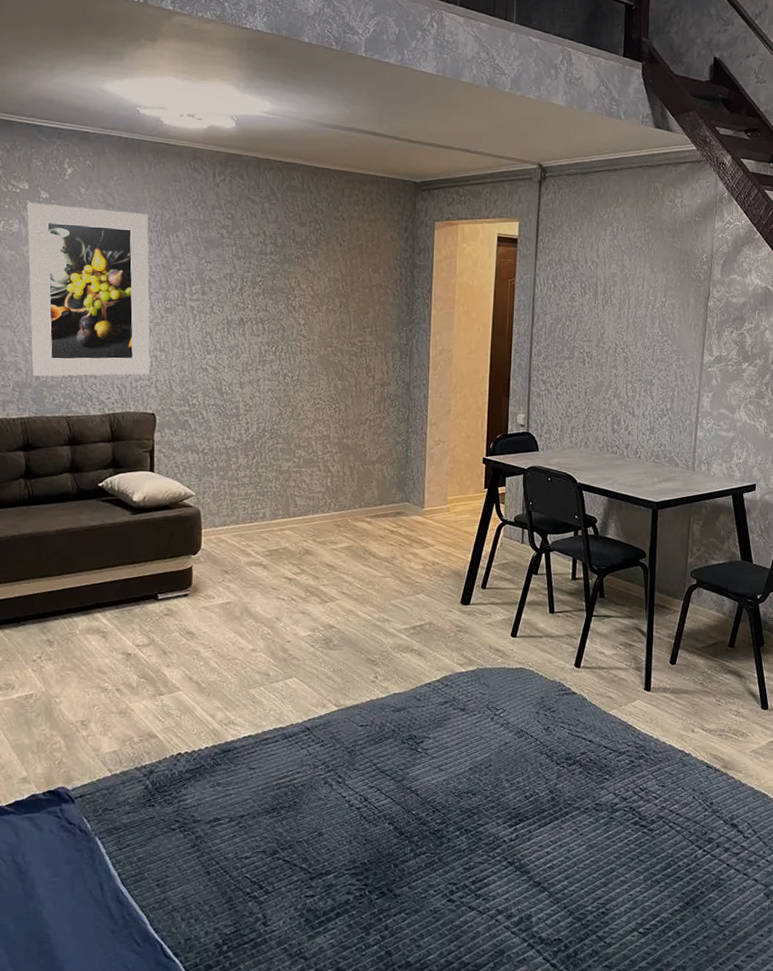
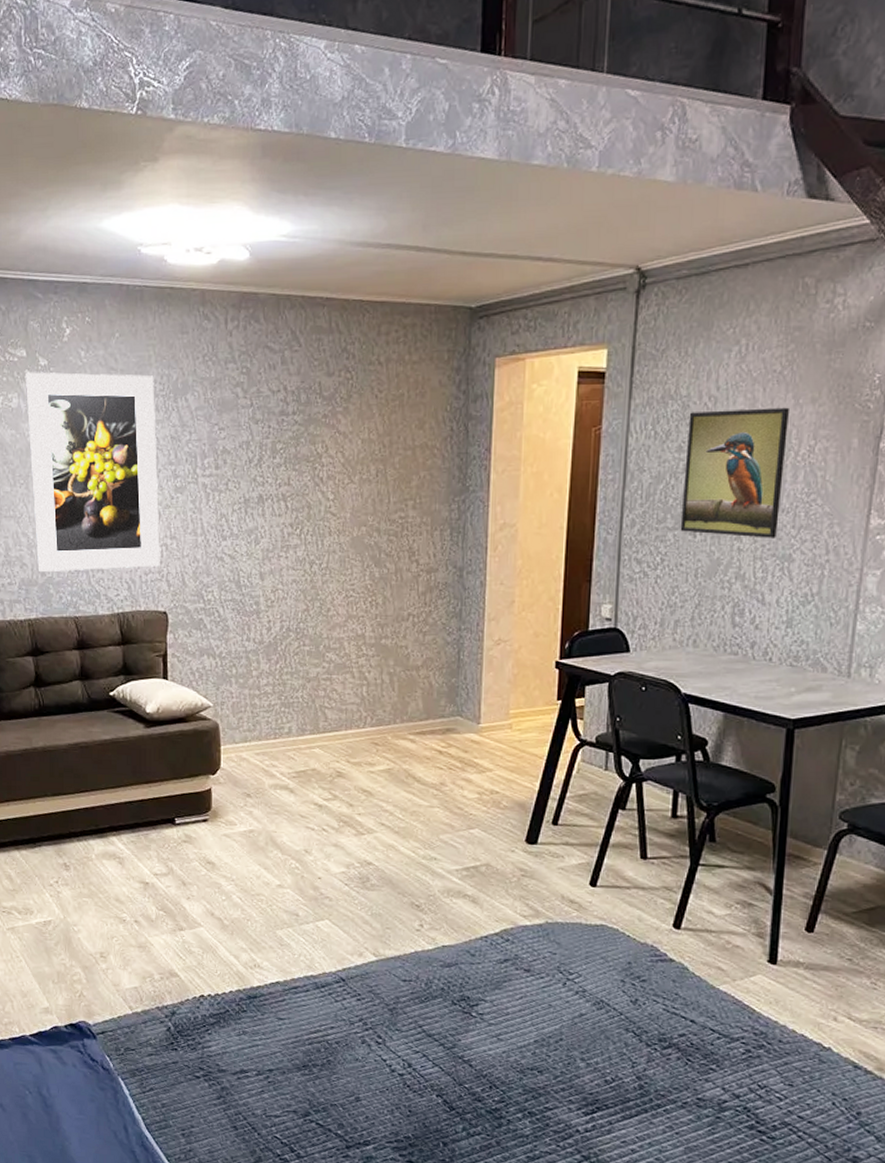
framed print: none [574,272,647,368] -> present [680,407,789,538]

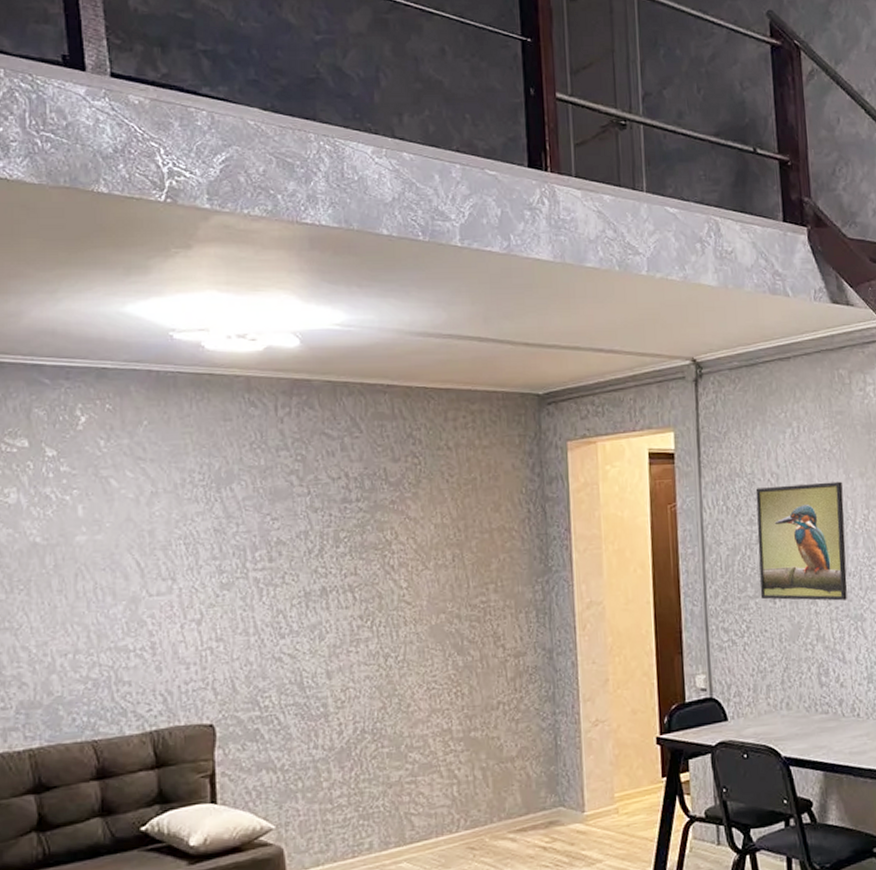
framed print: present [26,372,160,573] -> none [28,463,204,692]

